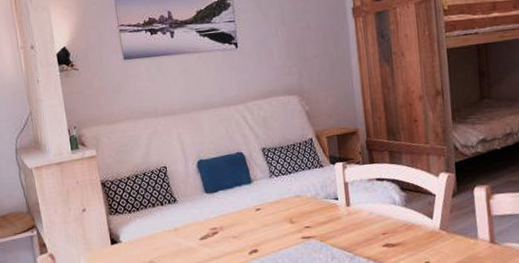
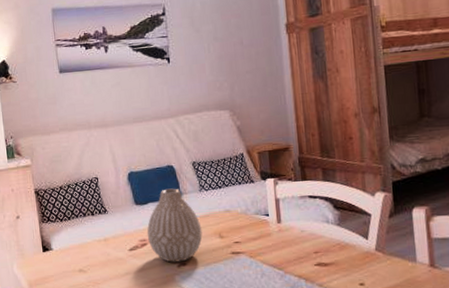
vase: none [217,175,274,250] -> present [147,188,203,263]

